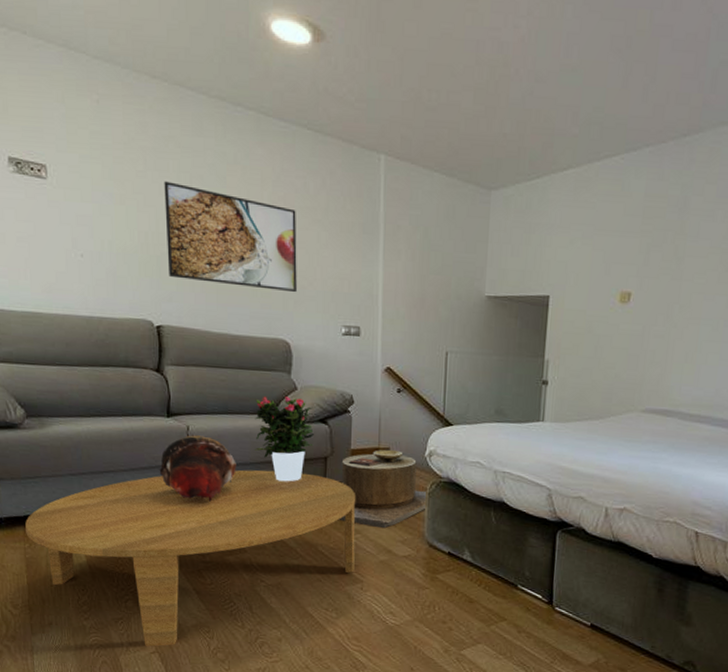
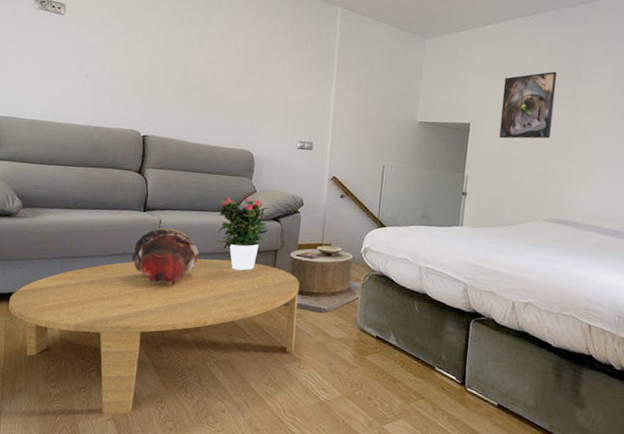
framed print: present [164,181,297,293] -> none [157,21,267,113]
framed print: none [585,226,656,313] -> present [499,71,557,139]

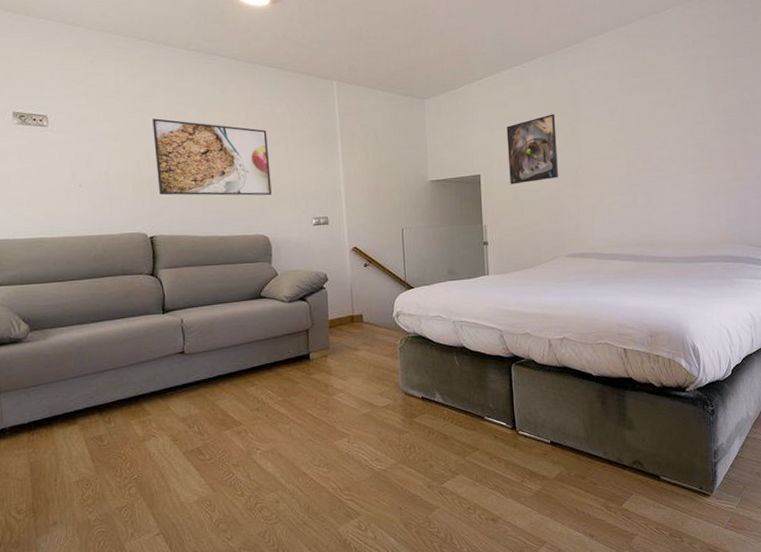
coffee table: present [9,258,299,414] -> none [29,346,341,529]
decorative bowl: present [131,227,199,285] -> none [157,326,228,384]
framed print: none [157,21,267,113] -> present [152,118,272,196]
potted flower: present [216,197,268,271] -> none [241,282,296,357]
side table: present [283,245,360,314] -> none [321,315,399,385]

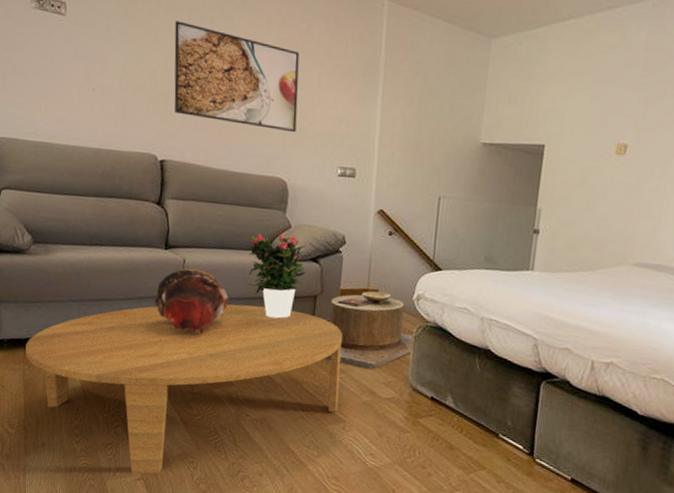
coffee table: none [29,346,341,529] -> present [26,304,342,474]
decorative bowl: none [157,326,228,384] -> present [154,267,229,334]
potted flower: none [241,282,296,357] -> present [247,233,306,319]
side table: none [321,315,399,385] -> present [325,291,412,370]
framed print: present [506,114,558,185] -> none [580,78,656,164]

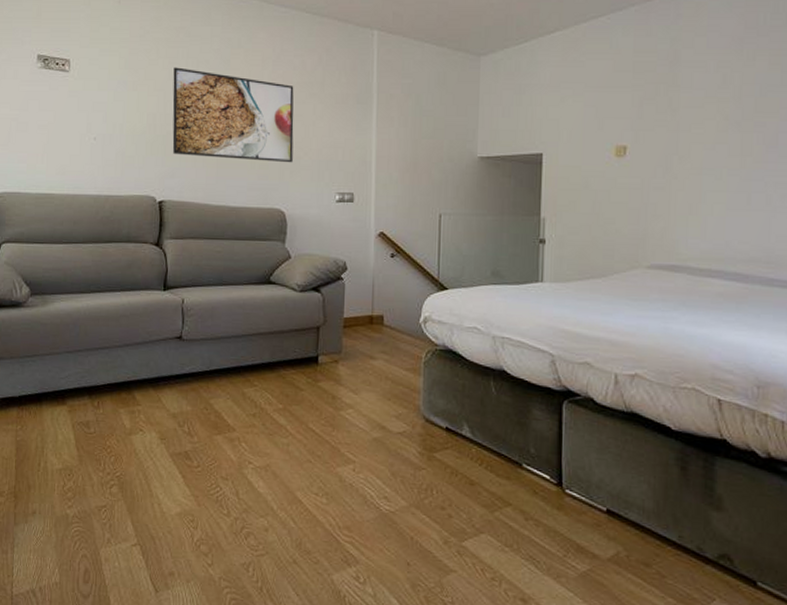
coffee table: present [26,304,342,474] -> none [19,342,348,538]
decorative bowl: present [154,267,229,334] -> none [152,308,229,377]
potted flower: present [247,233,306,319] -> none [247,265,307,354]
side table: present [325,291,412,370] -> none [330,316,422,403]

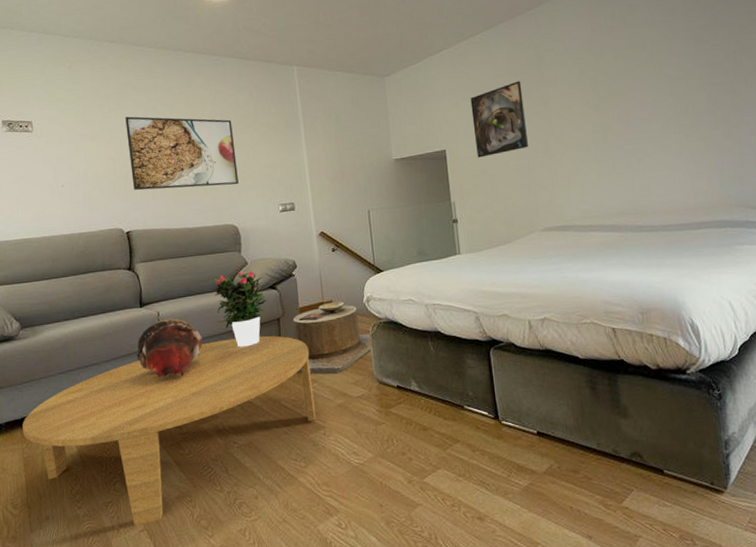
coffee table: none [19,342,348,538] -> present [22,335,316,525]
decorative bowl: none [152,308,229,377] -> present [136,318,203,377]
potted flower: none [247,265,307,354] -> present [213,271,267,347]
side table: none [330,316,422,403] -> present [292,301,372,375]
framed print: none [580,80,647,169] -> present [470,81,528,158]

